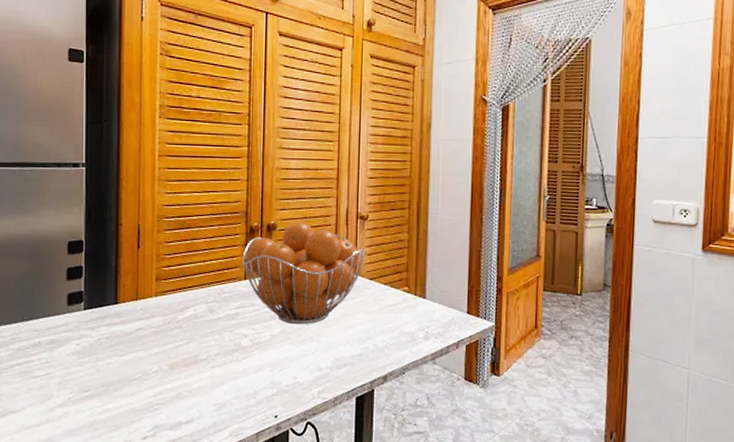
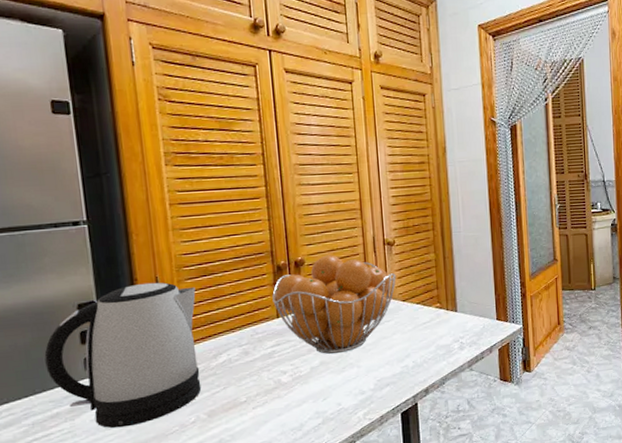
kettle: none [35,229,172,366] -> present [44,282,202,429]

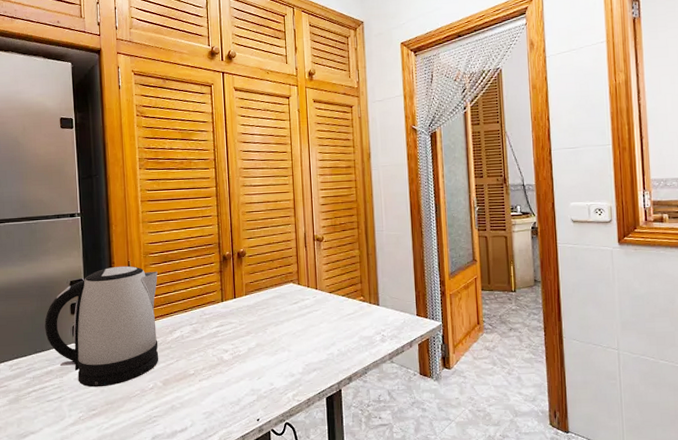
fruit basket: present [272,255,396,354] -> none [218,248,324,338]

